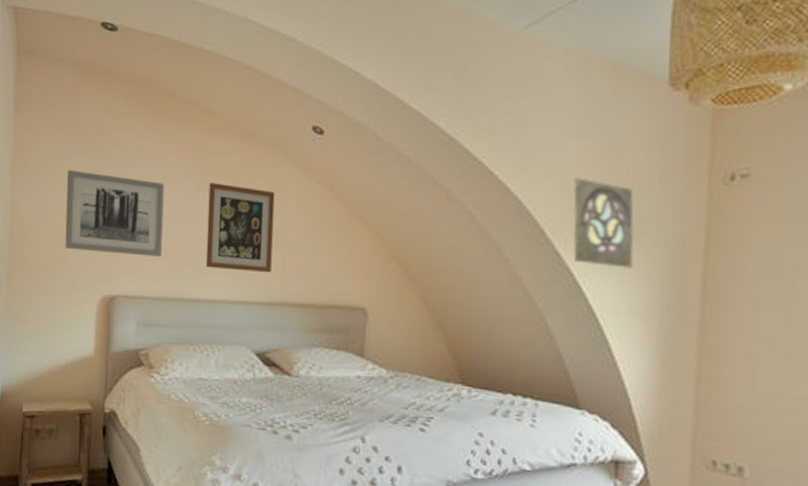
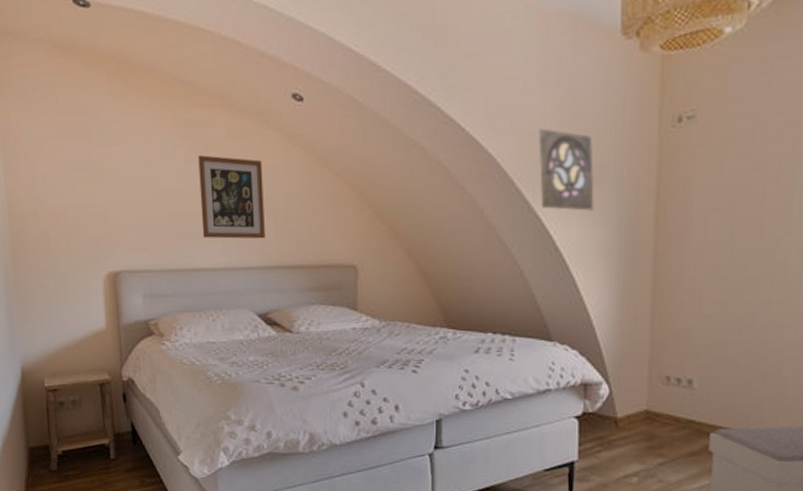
wall art: present [65,170,165,256] -> none [57,151,159,232]

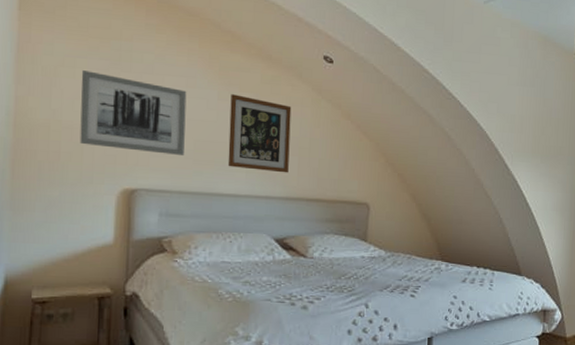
wall art: none [57,151,159,232] -> present [80,70,187,155]
wall ornament: present [538,128,594,211] -> none [517,114,555,179]

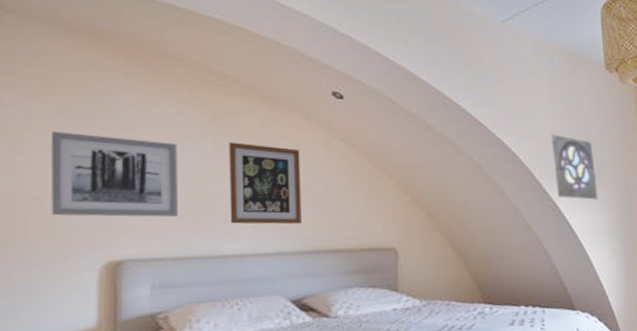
wall ornament: none [517,114,555,179] -> present [551,134,598,200]

